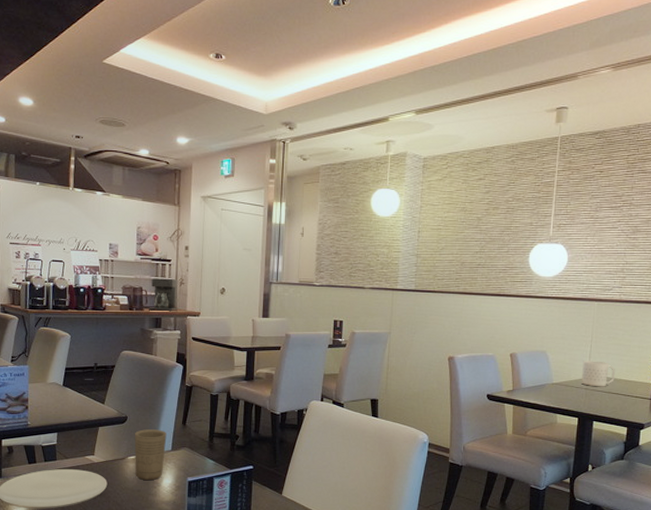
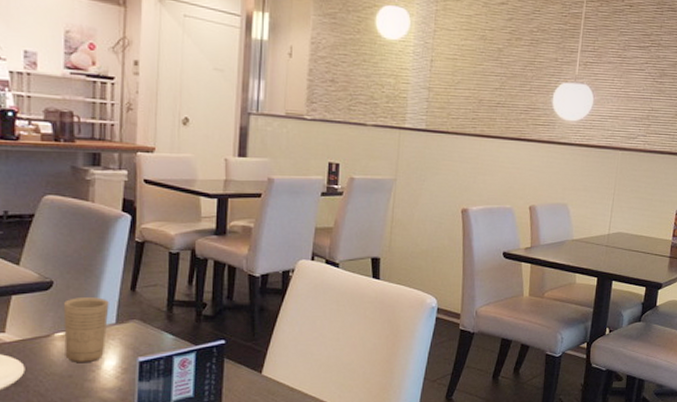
coffee maker: present [149,278,179,312] -> none [83,100,125,146]
mug: present [582,361,615,387] -> none [602,215,636,244]

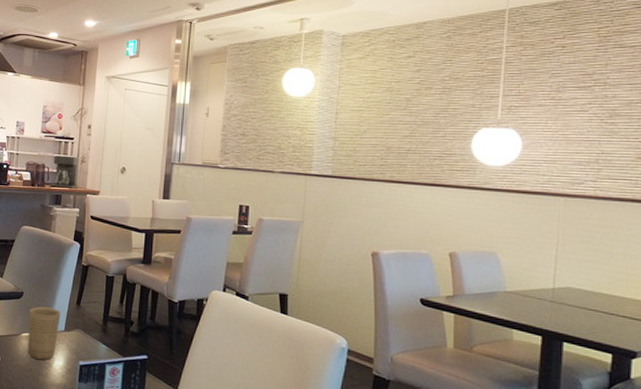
coffee maker: none [83,100,125,146] -> present [50,155,80,189]

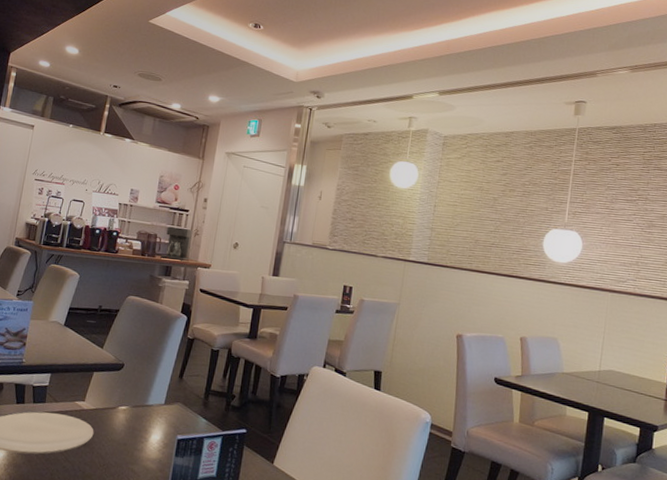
cup: present [28,306,61,360] -> none [124,379,162,435]

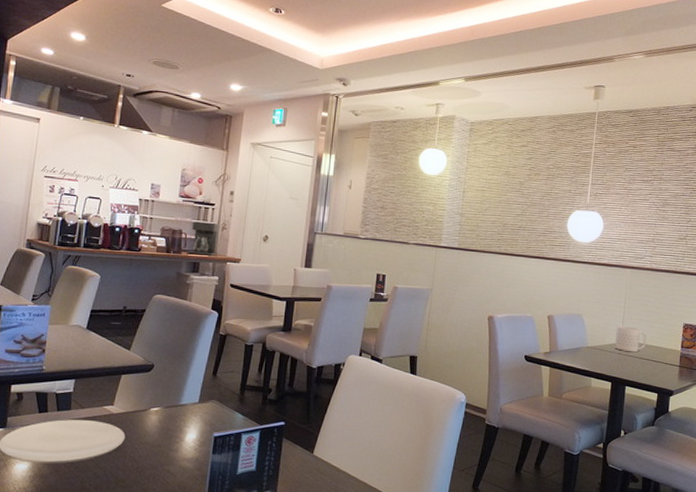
mug: none [593,352,628,382] -> present [615,326,646,353]

